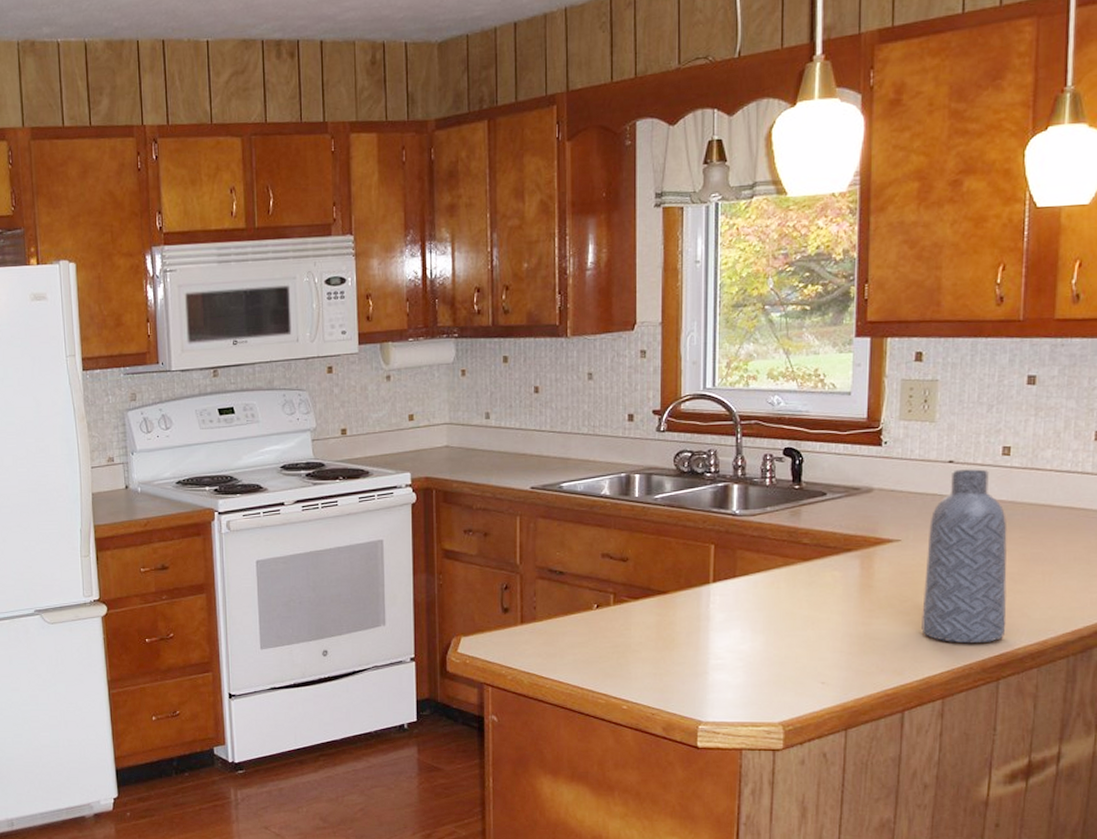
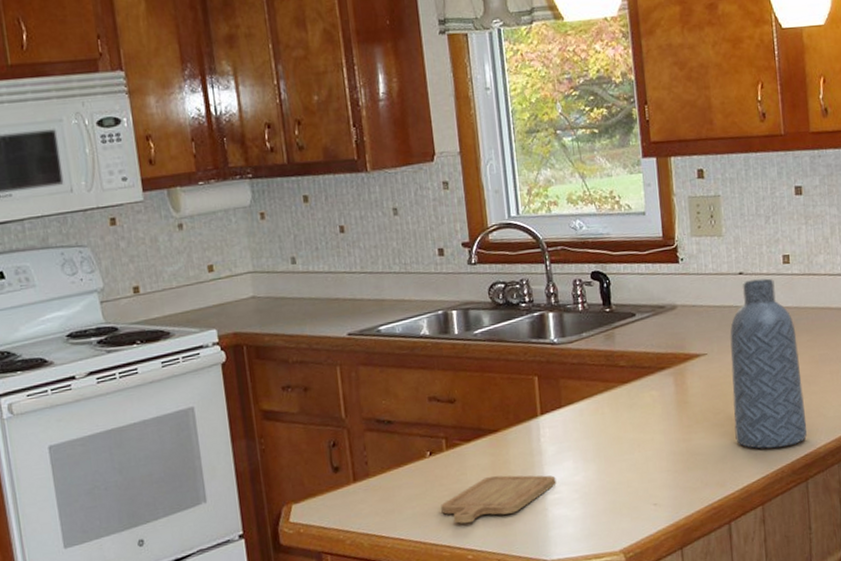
chopping board: none [602,634,721,676] -> present [441,475,557,524]

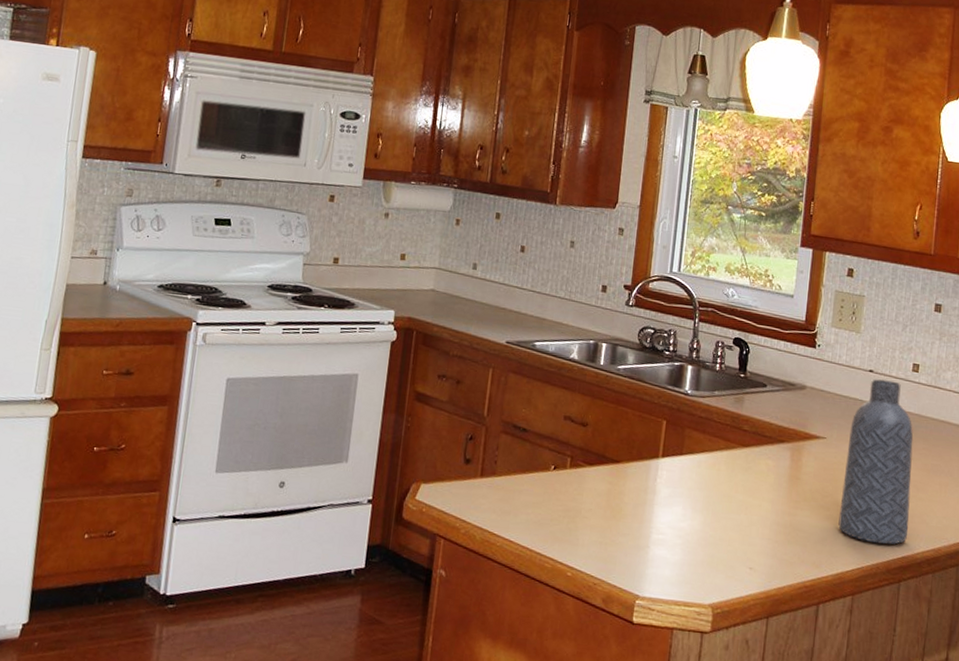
chopping board: present [441,475,557,524] -> none [553,502,664,543]

